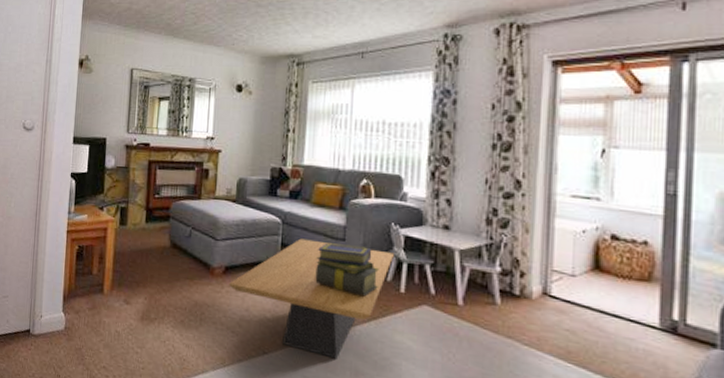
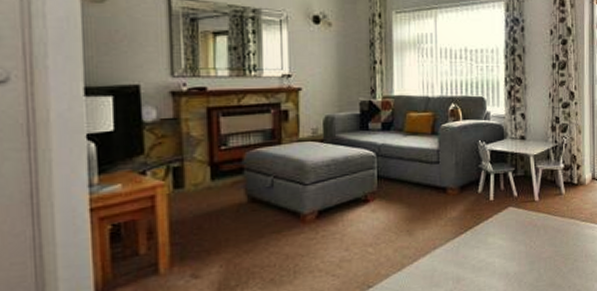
coffee table: present [229,238,394,359] -> none [324,166,482,274]
stack of books: present [315,243,379,297] -> none [413,166,471,211]

